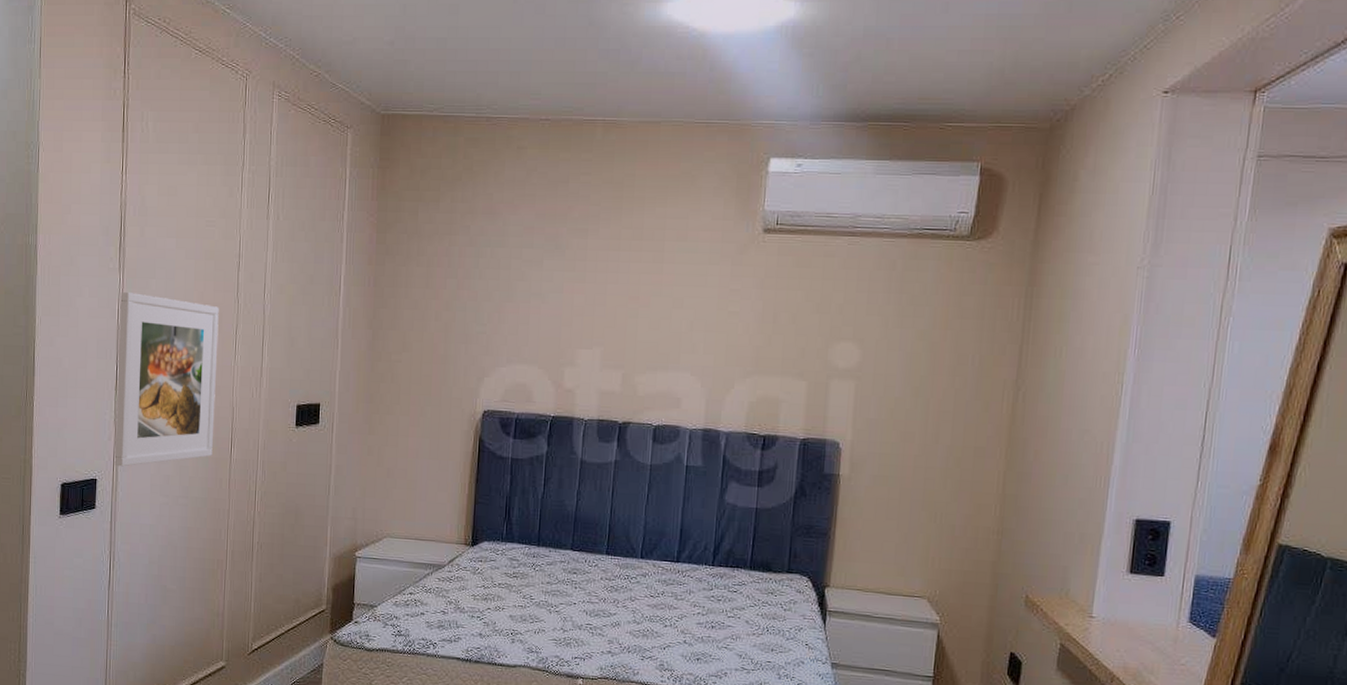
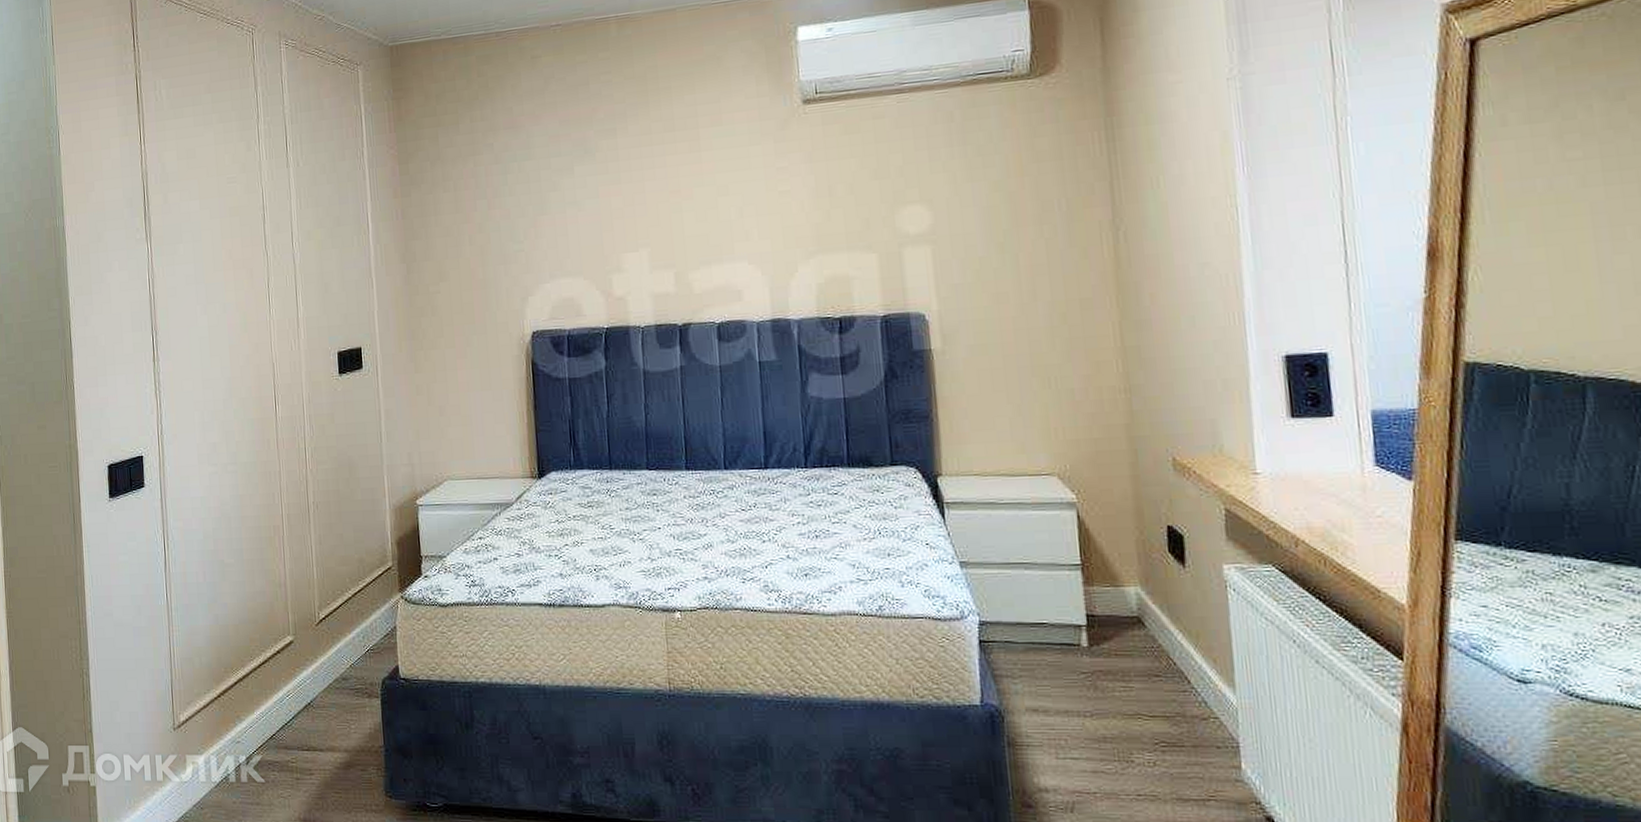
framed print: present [114,291,219,467] -> none [150,259,257,440]

